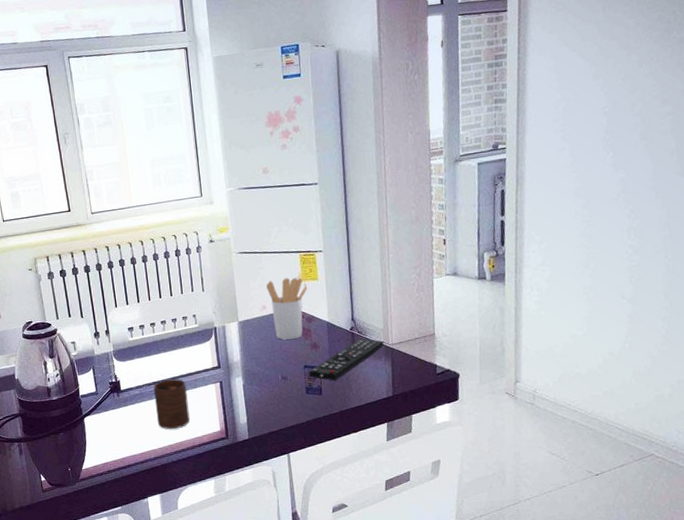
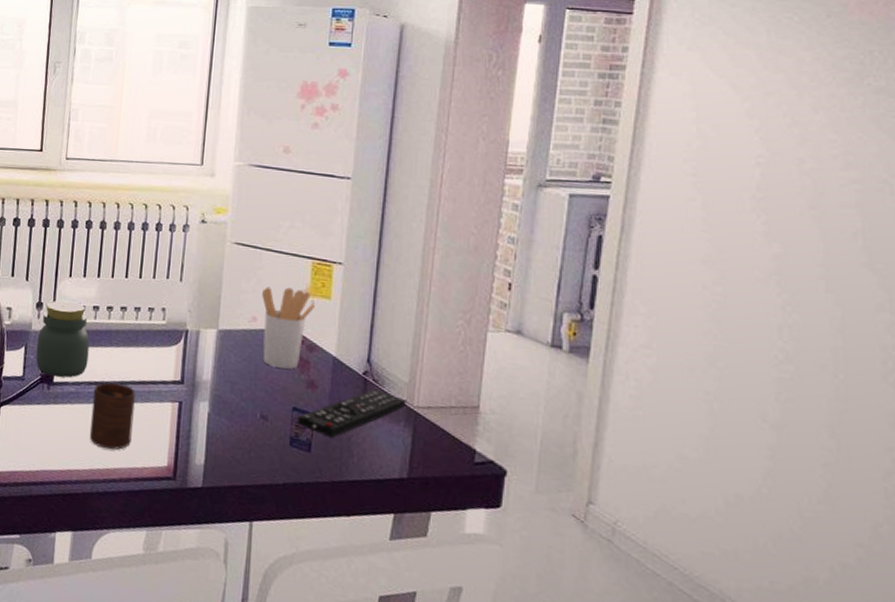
jar: none [100,325,145,386] -> present [35,300,90,378]

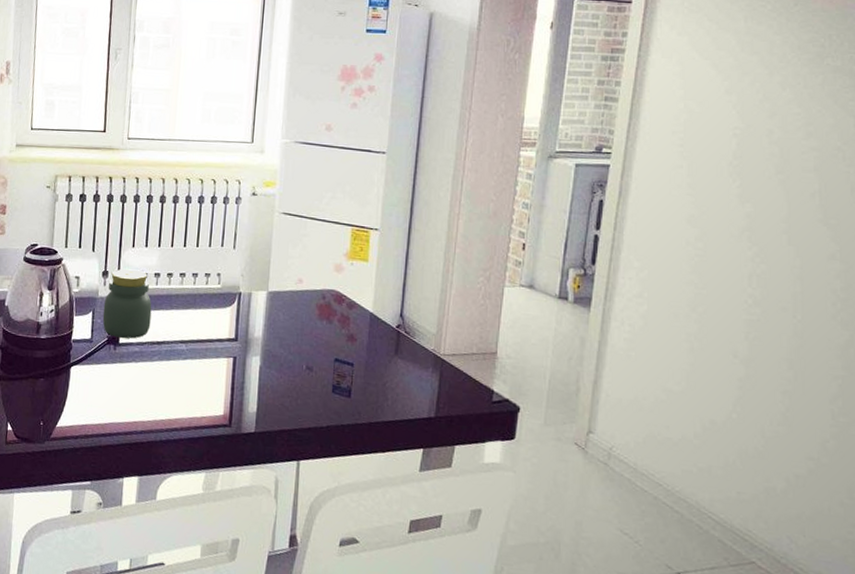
cup: present [89,382,136,450] -> none [152,341,194,402]
utensil holder: present [262,286,316,369] -> none [307,252,355,325]
remote control: present [297,388,406,438] -> none [338,340,434,384]

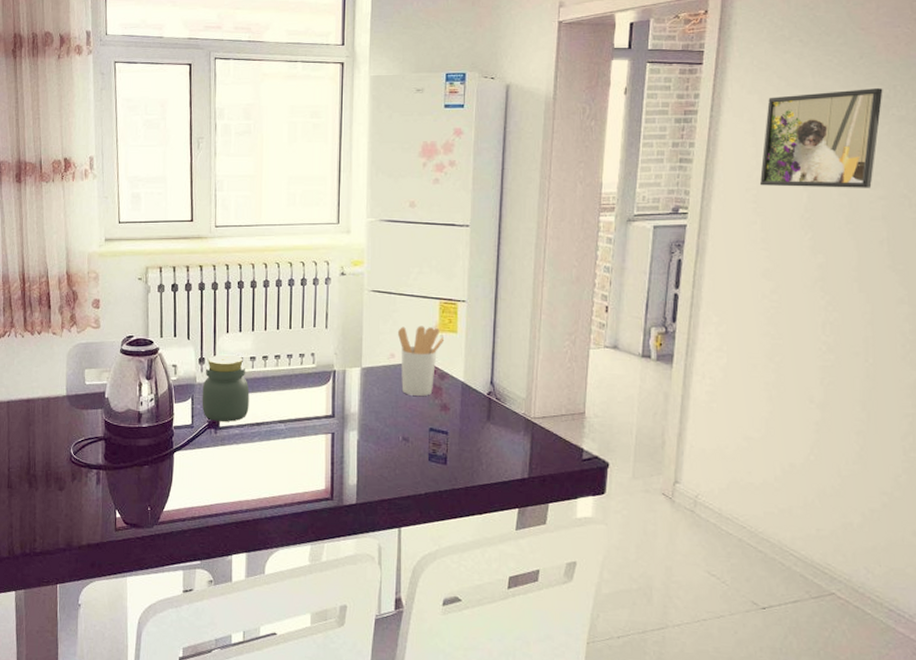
utensil holder: none [307,252,355,325] -> present [398,326,445,396]
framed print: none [688,36,818,138] -> present [760,88,883,188]

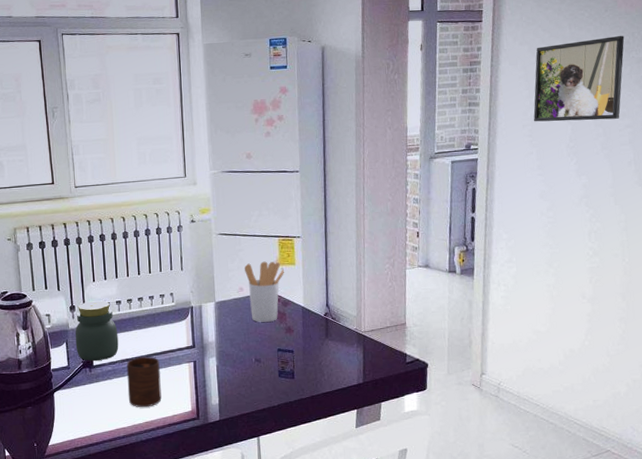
cup: none [255,422,293,480] -> present [126,356,162,408]

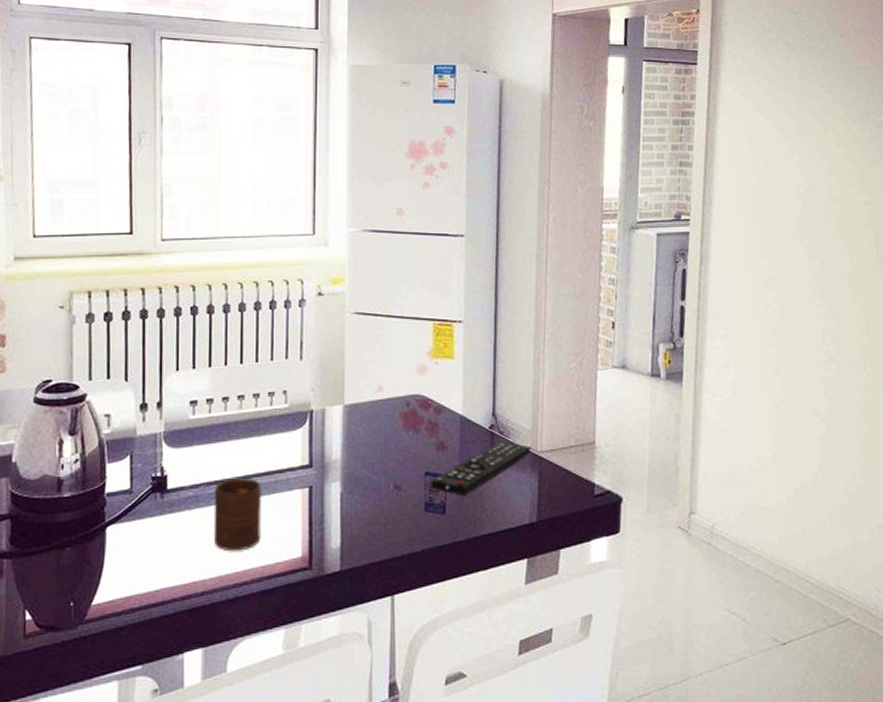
jar: present [75,300,119,361] -> none [144,397,206,482]
utensil holder: present [245,261,285,322] -> none [386,352,440,435]
remote control: none [282,324,357,365] -> present [430,440,531,496]
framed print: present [533,36,625,122] -> none [757,94,863,193]

